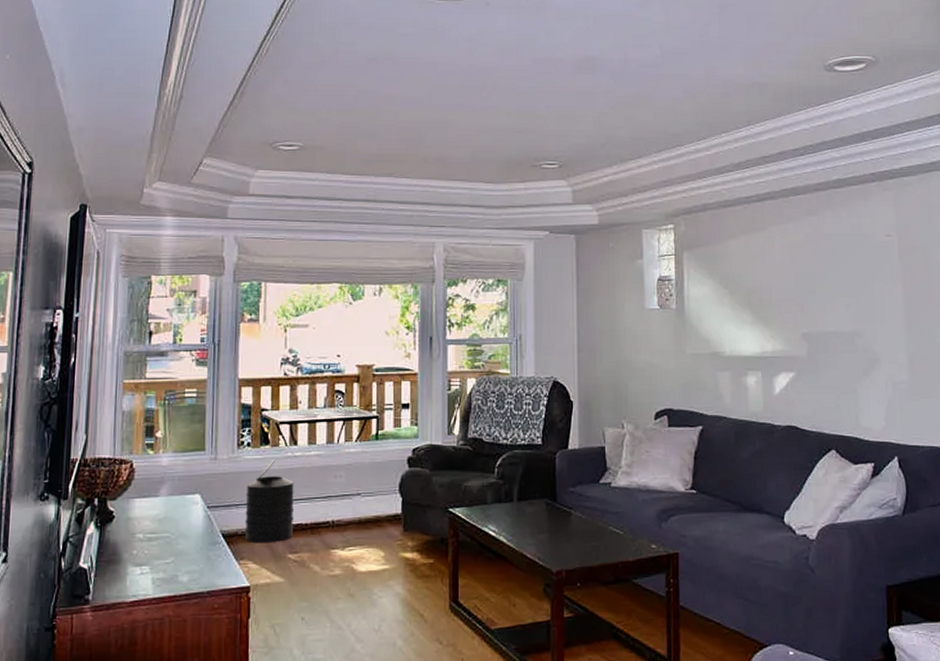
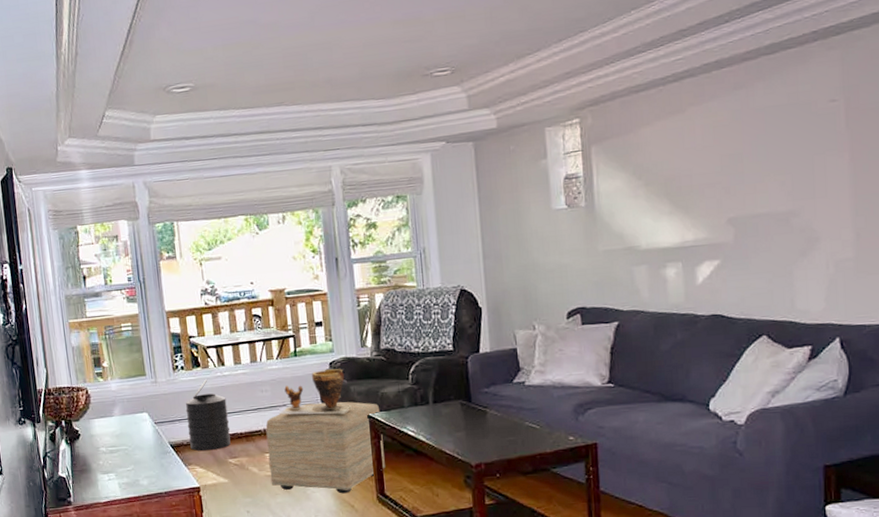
ottoman: none [333,493,462,600] -> present [266,402,385,494]
clay pot: none [351,455,433,508] -> present [278,368,353,415]

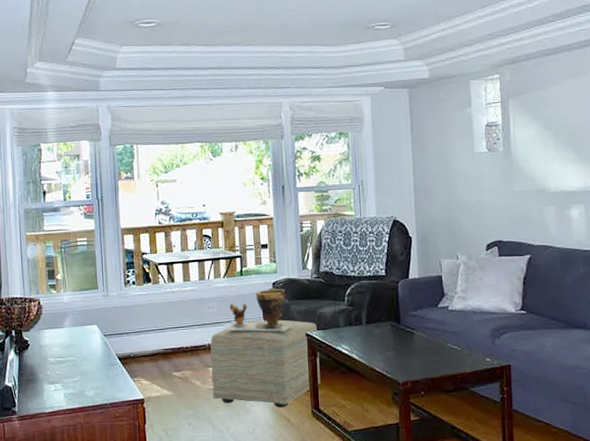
trash can: present [185,379,231,451] -> none [134,294,177,364]

